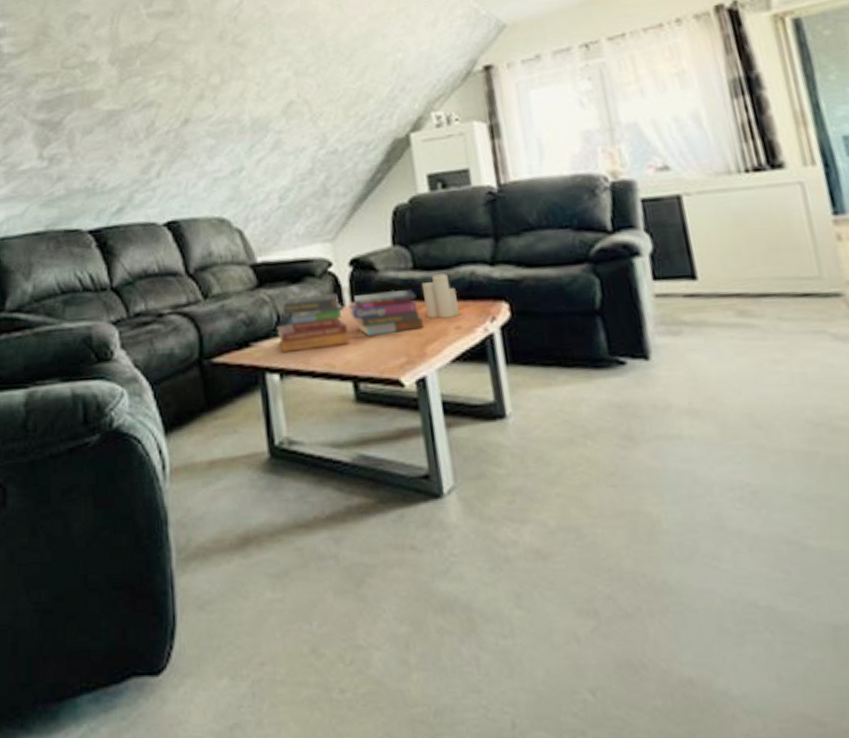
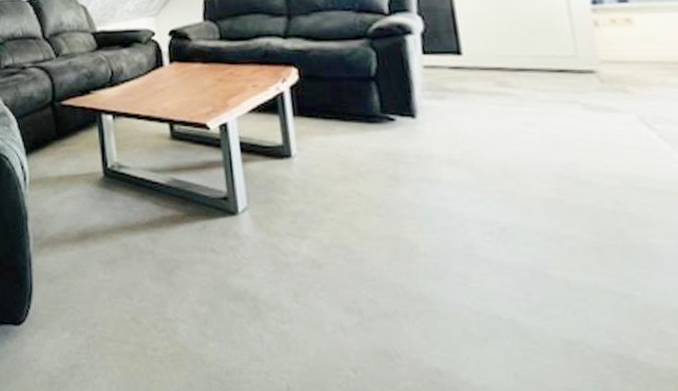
books: present [277,292,350,352] -> none [111,55,168,99]
books: present [348,290,425,336] -> none [166,55,228,90]
candle: present [421,273,462,320] -> none [226,43,258,80]

